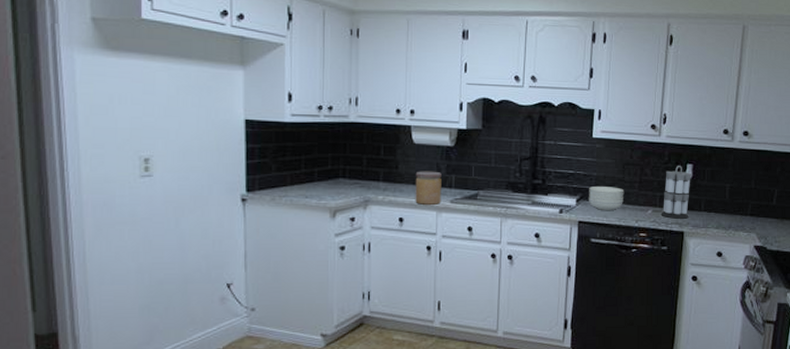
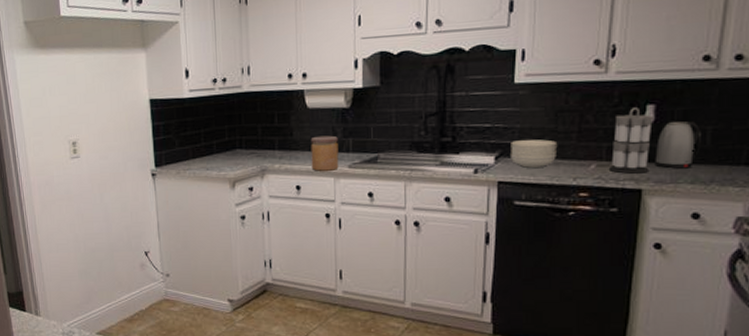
kettle: none [692,178,722,216] -> present [655,120,701,169]

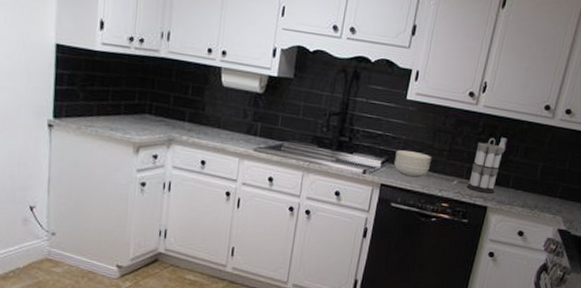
jar: present [310,135,339,171] -> none [218,115,248,151]
kettle: present [655,120,701,169] -> none [499,154,535,195]

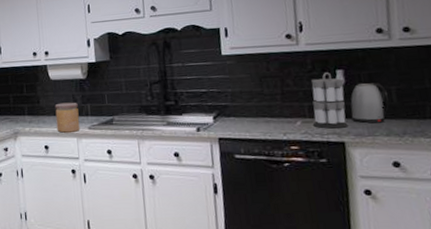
jar: none [218,115,248,151] -> present [55,102,80,133]
bowl: present [393,150,432,177] -> none [225,101,267,126]
kettle: none [499,154,535,195] -> present [350,82,389,124]

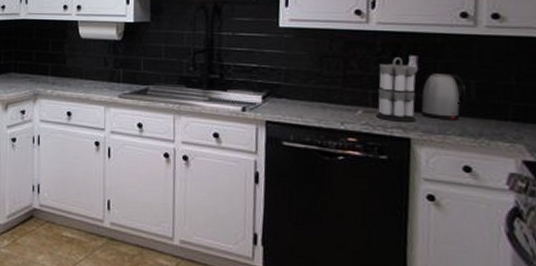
jar: present [55,102,80,133] -> none [83,65,109,99]

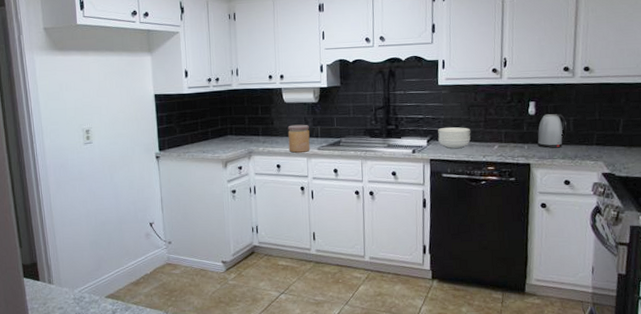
jar: none [83,65,109,99] -> present [287,124,310,153]
bowl: none [276,82,324,111] -> present [437,127,471,149]
spice rack: present [377,58,417,122] -> none [508,104,535,152]

